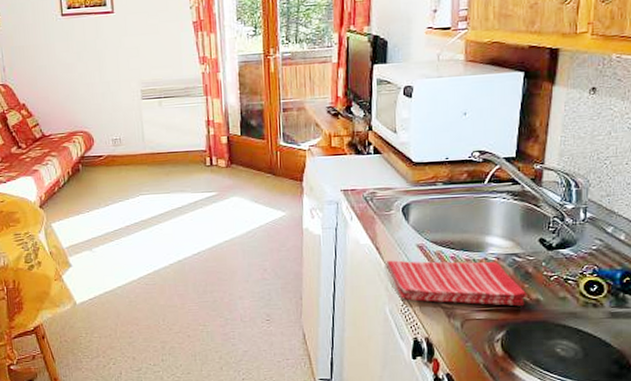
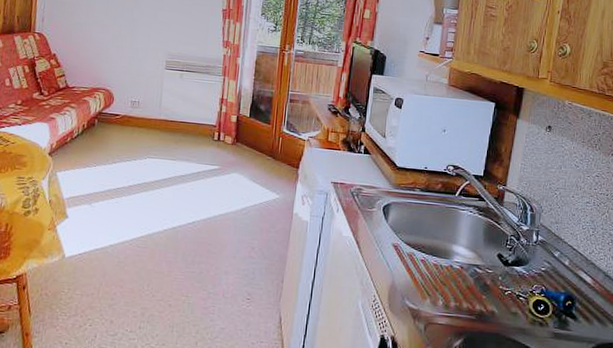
dish towel: present [387,260,527,306] -> none [364,255,484,316]

